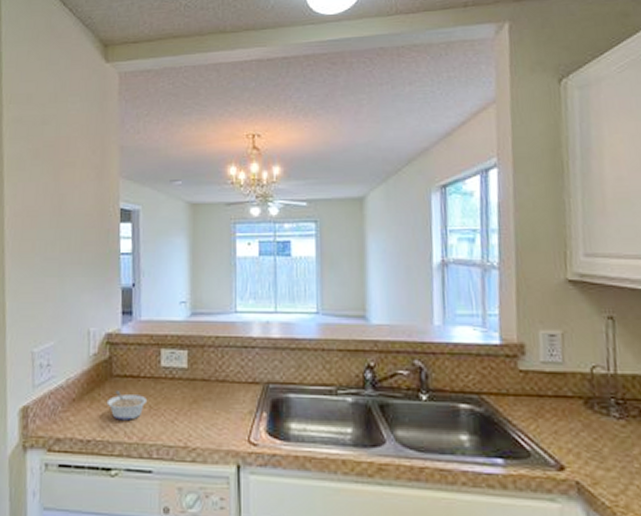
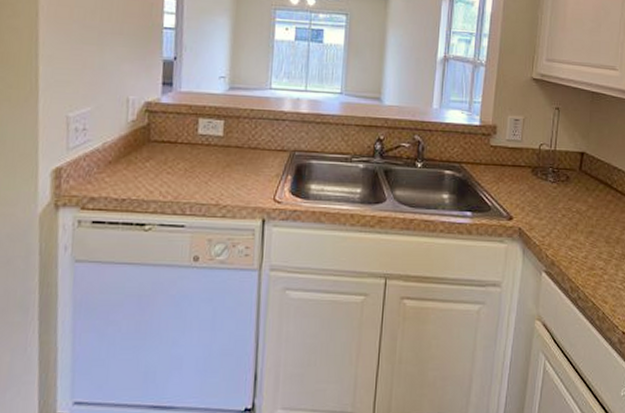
legume: present [106,391,146,420] -> none [143,155,183,181]

